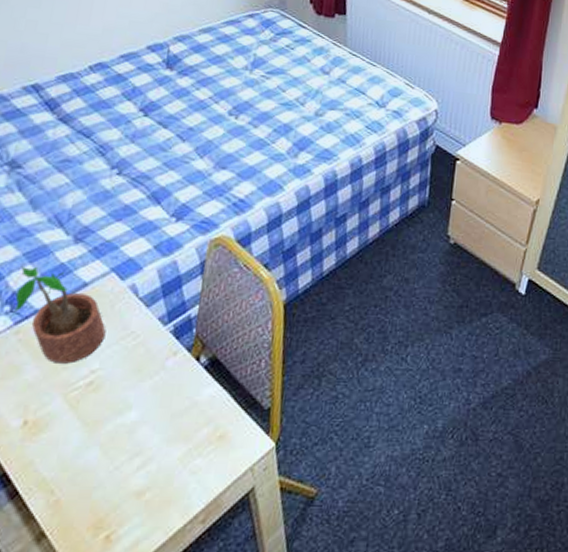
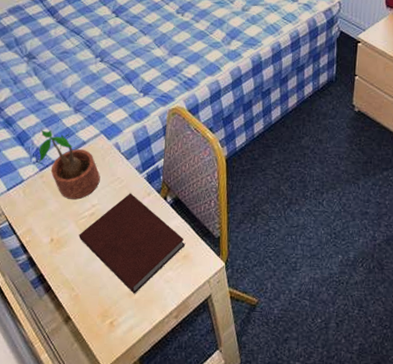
notebook: none [67,352,223,493] -> present [79,193,186,294]

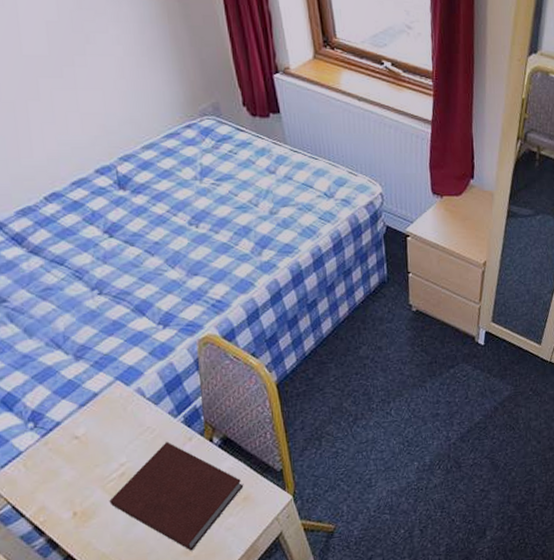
potted plant: present [38,130,100,200] -> none [32,387,125,463]

